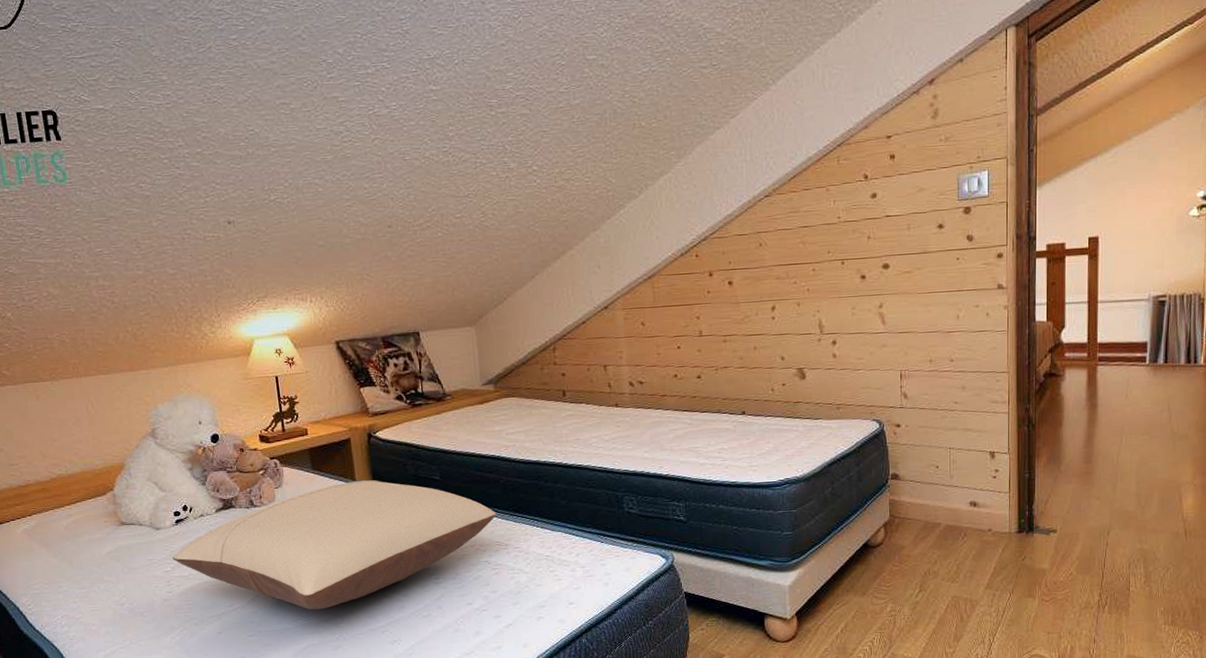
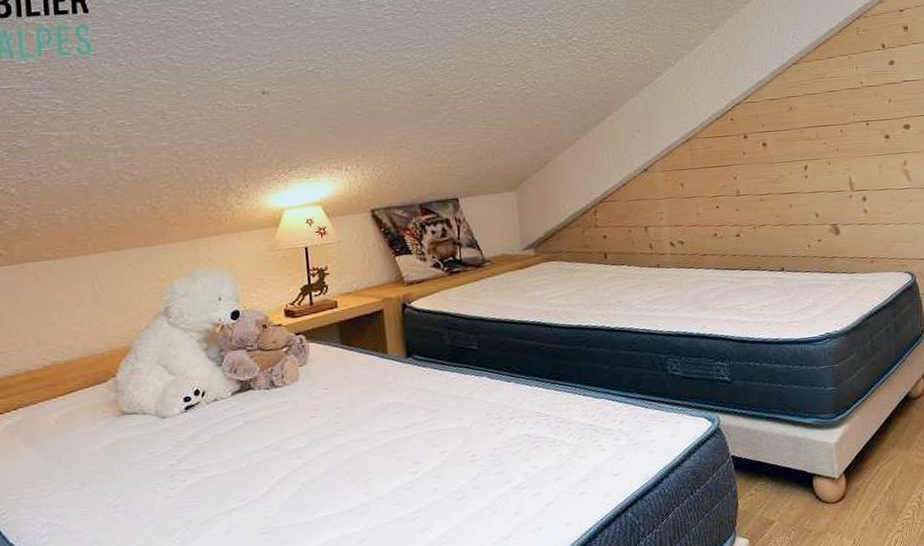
pillow: present [172,480,497,610] -> none [179,352,537,500]

